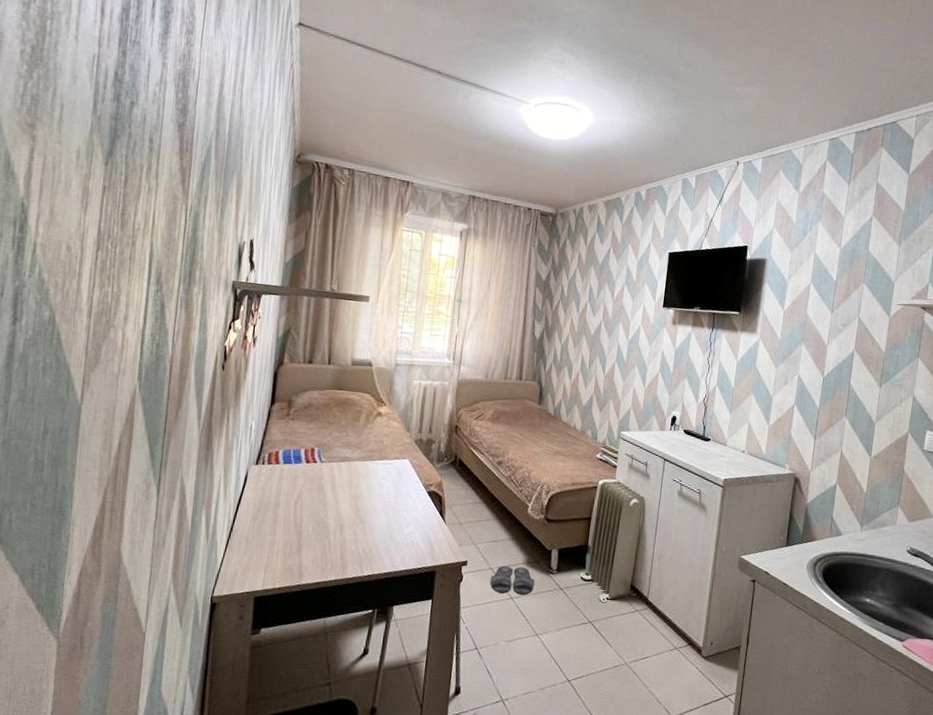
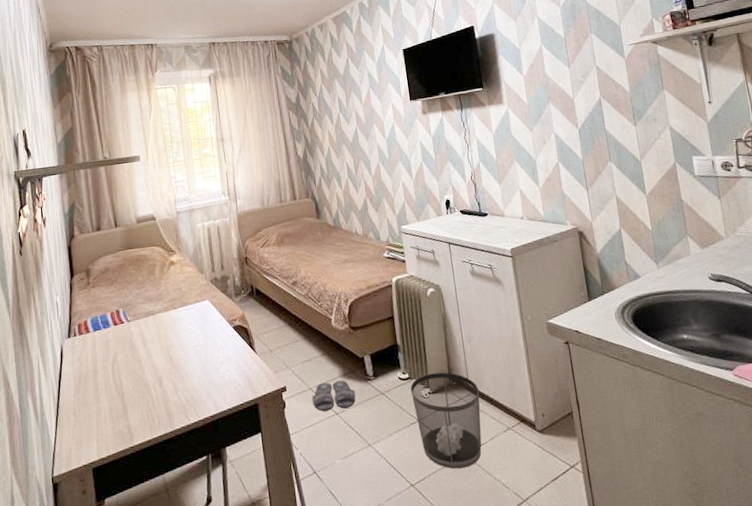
waste bin: none [588,580,657,676] -> present [410,372,482,469]

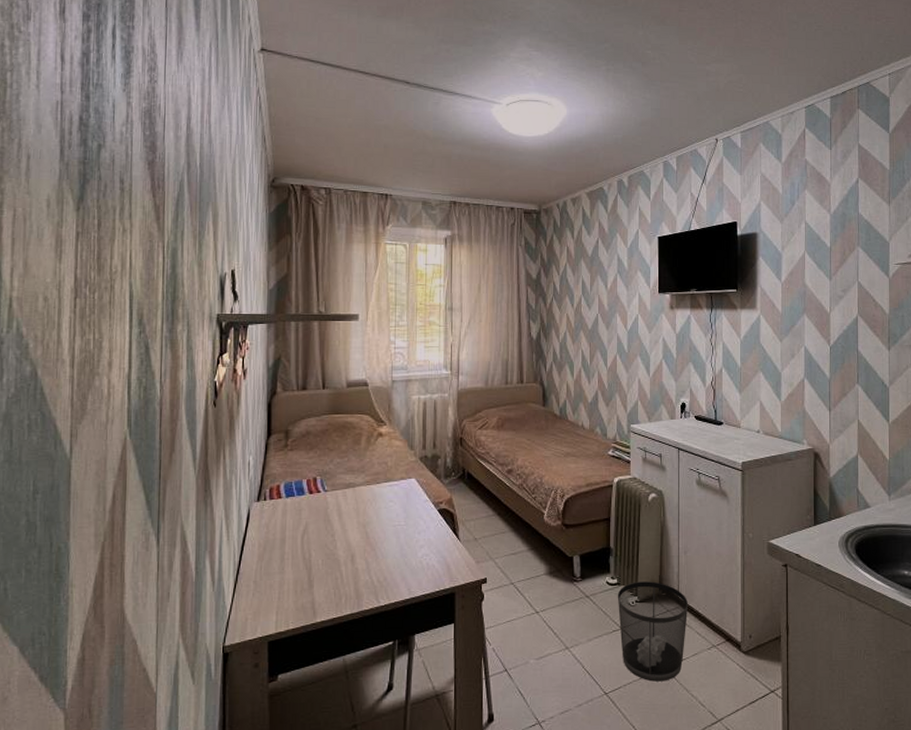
slippers: present [311,380,356,412] -> none [512,578,559,608]

